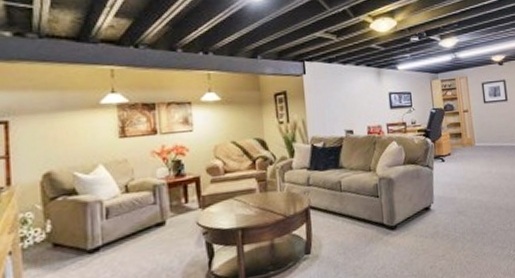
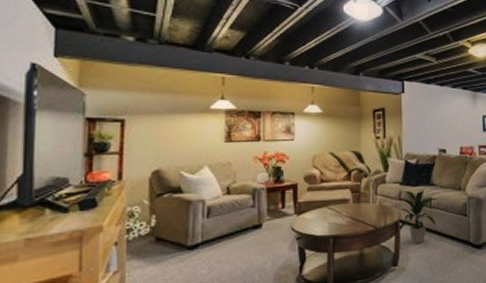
indoor plant: none [308,173,348,230] -> present [397,189,438,244]

